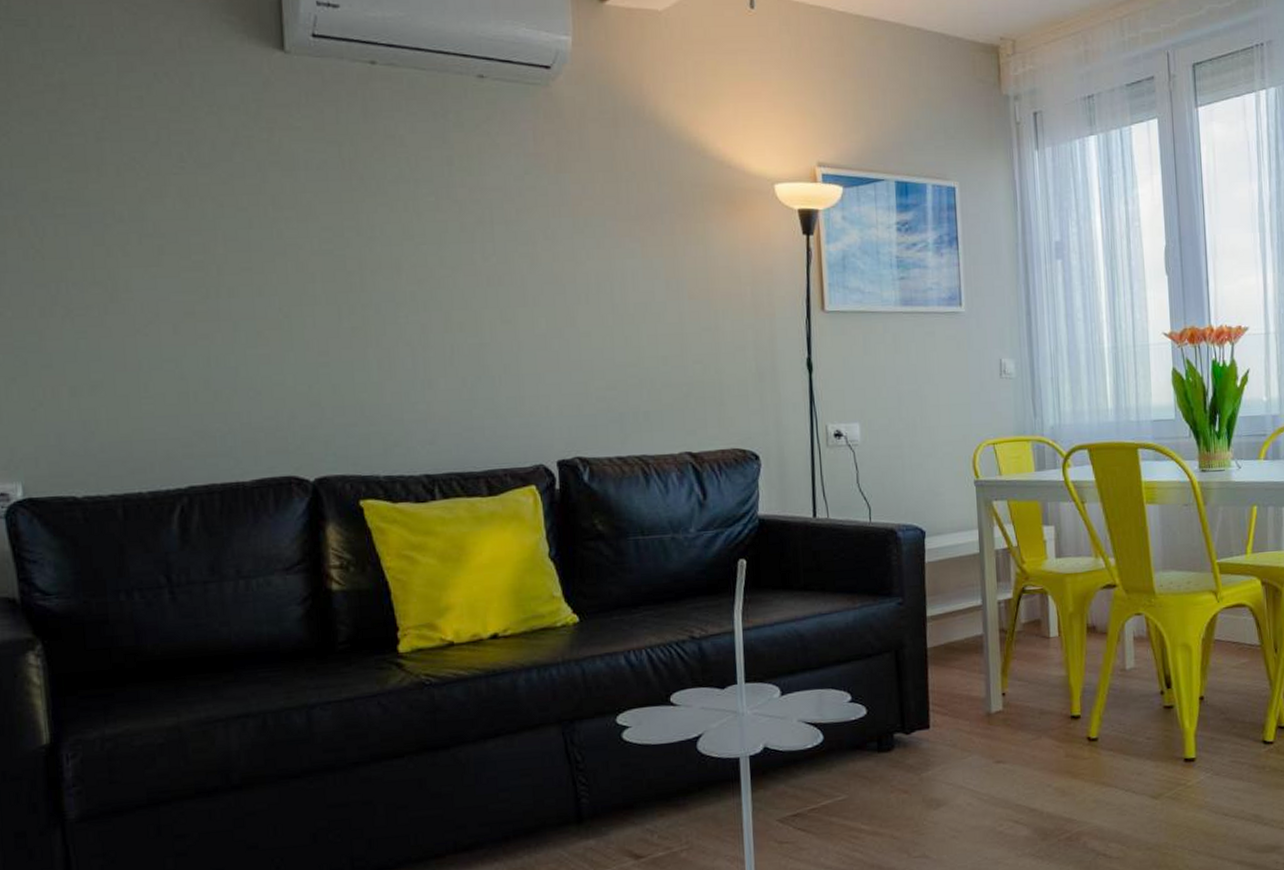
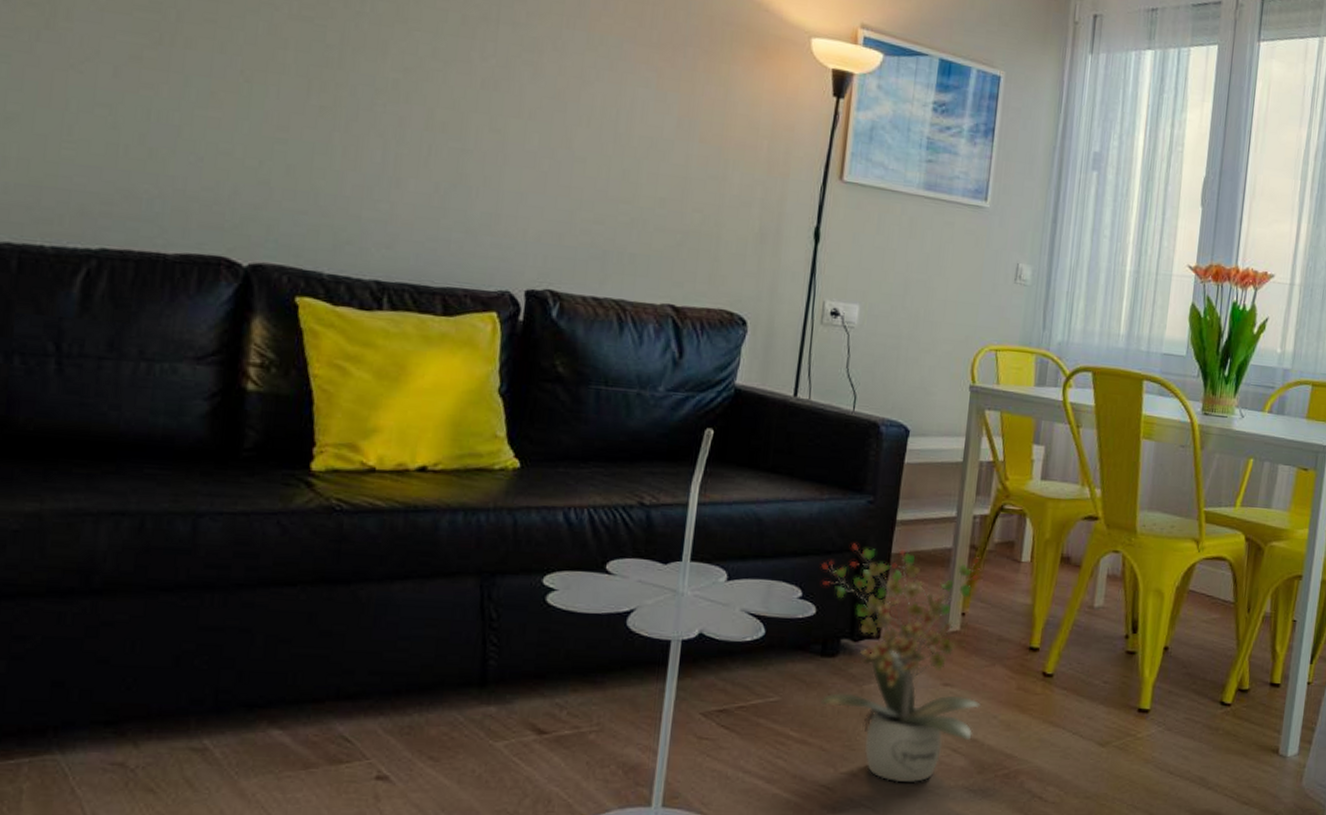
potted plant: none [864,639,1034,859] -> present [821,543,981,783]

